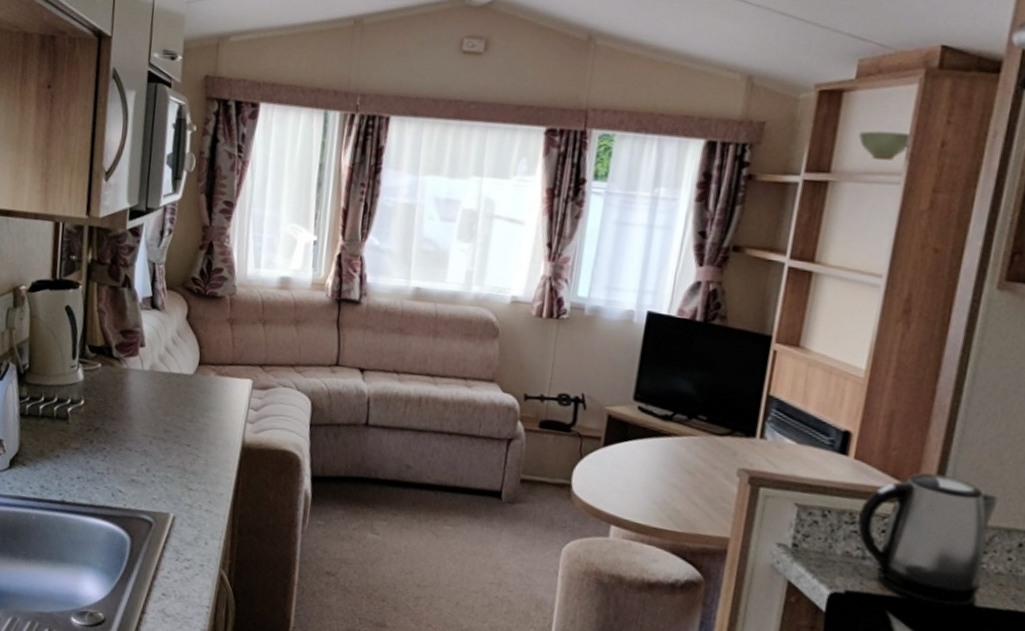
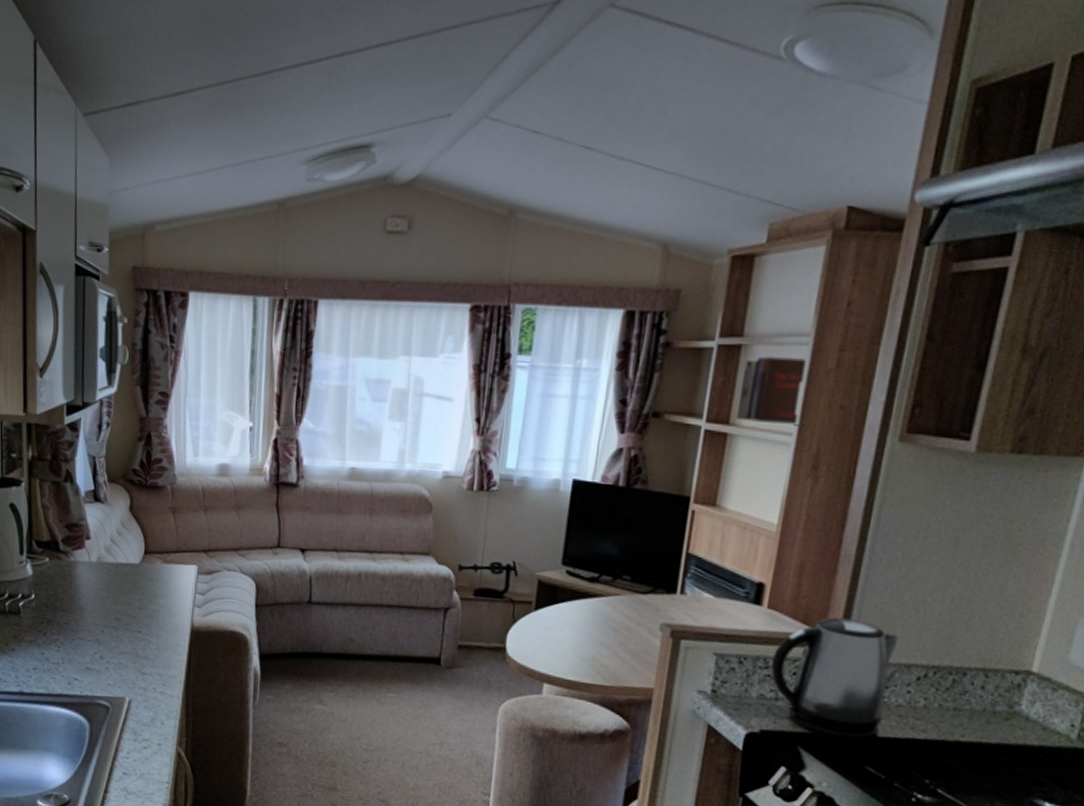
books: none [821,194,898,266] -> present [735,356,807,424]
bowl: present [859,130,913,161] -> none [770,293,821,323]

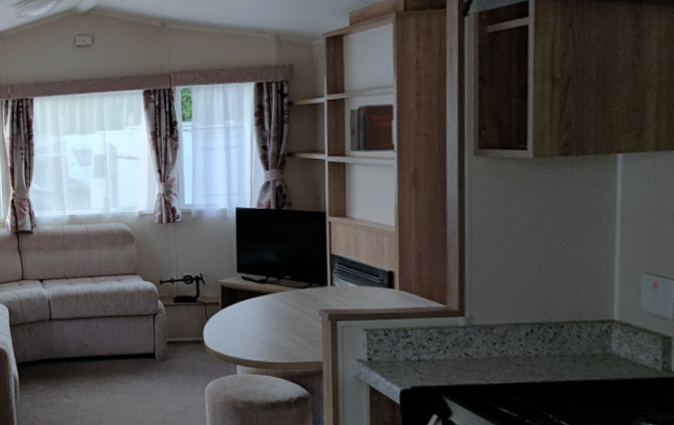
kettle: present [771,617,899,744] -> none [410,292,506,390]

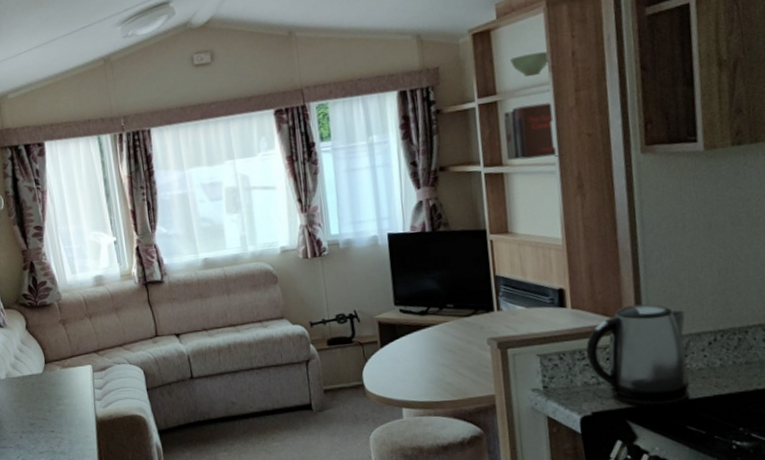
bowl: none [359,58,396,79] -> present [510,51,551,77]
kettle: none [410,292,506,390] -> present [586,304,690,410]

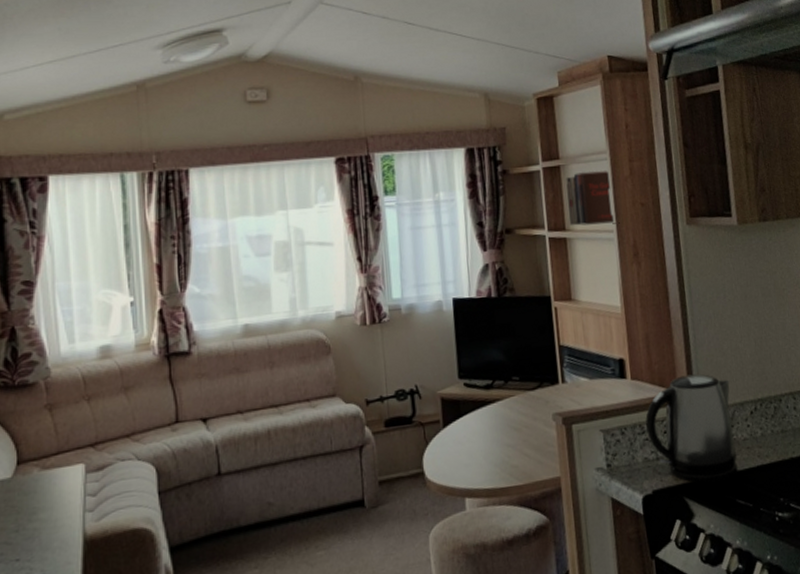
bowl: present [510,51,551,77] -> none [572,122,607,145]

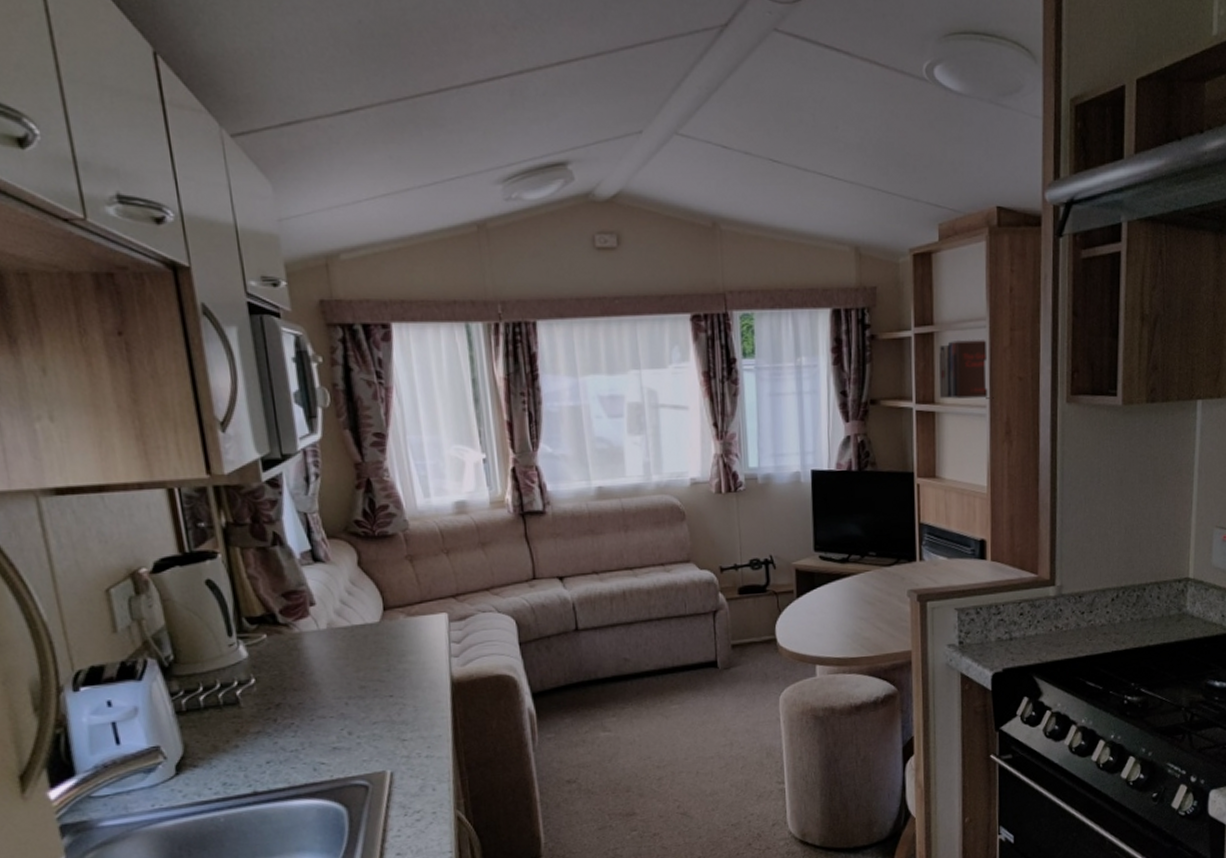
kettle: present [645,373,738,484] -> none [1002,558,1093,666]

